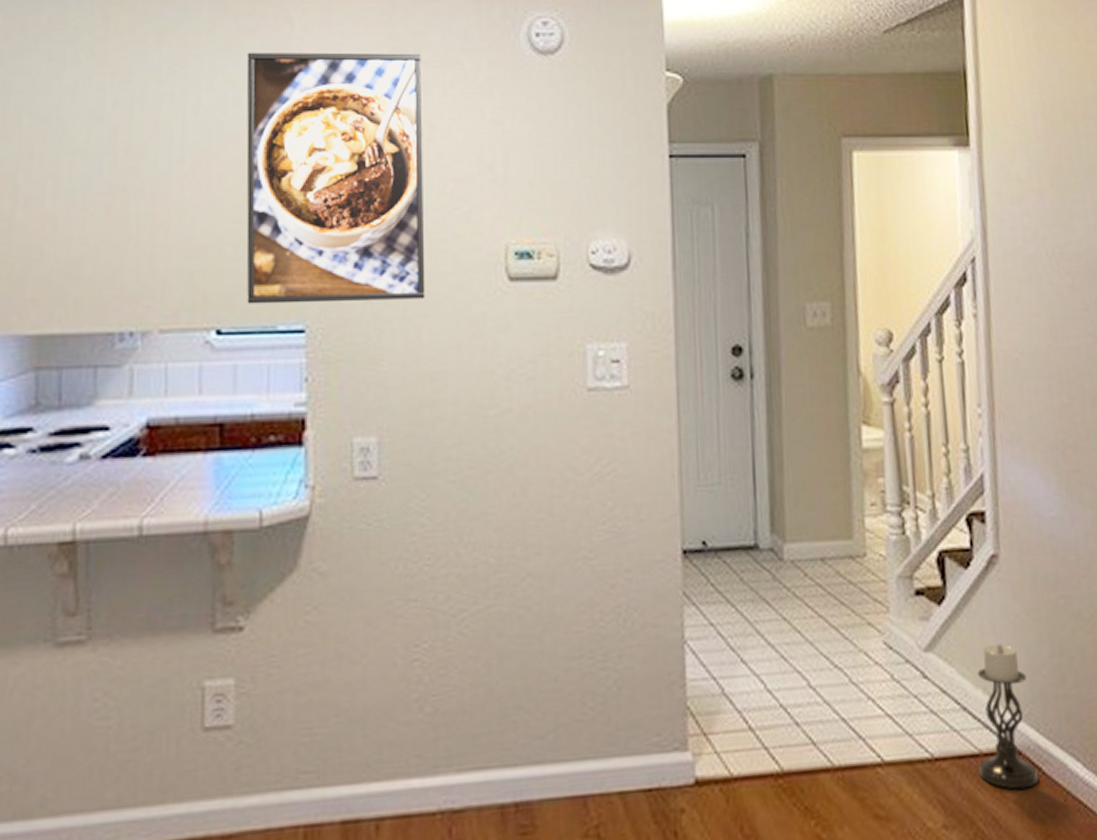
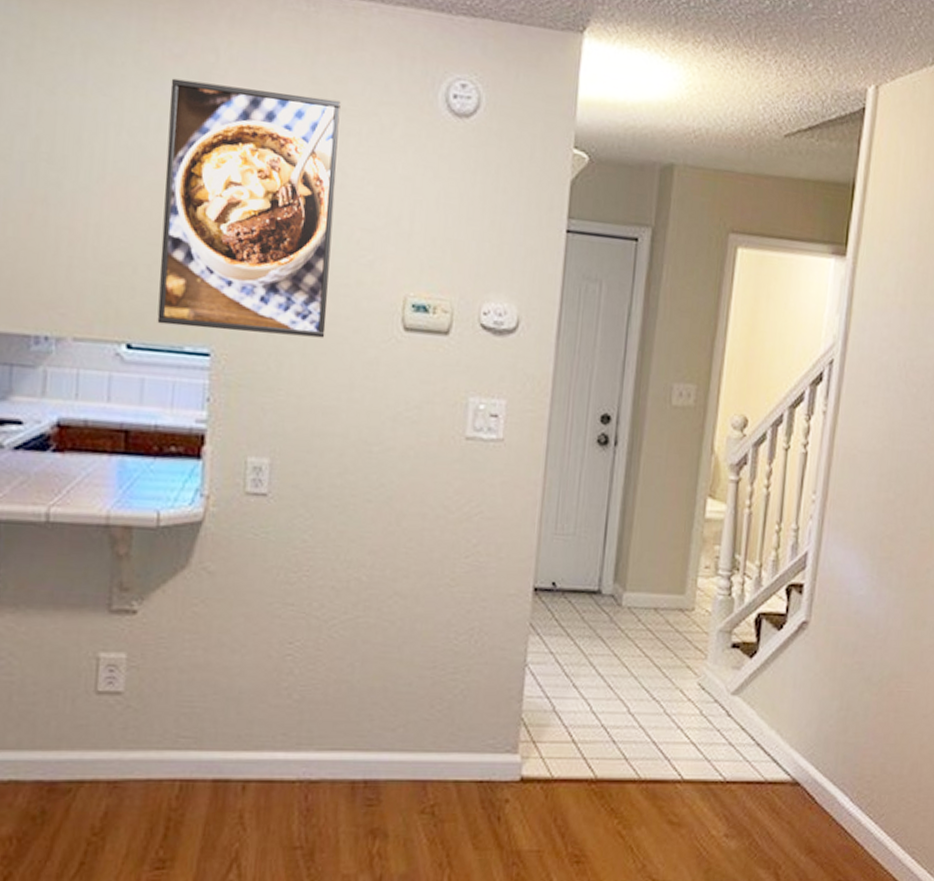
candle holder: present [977,643,1038,790] -> none [761,695,816,813]

